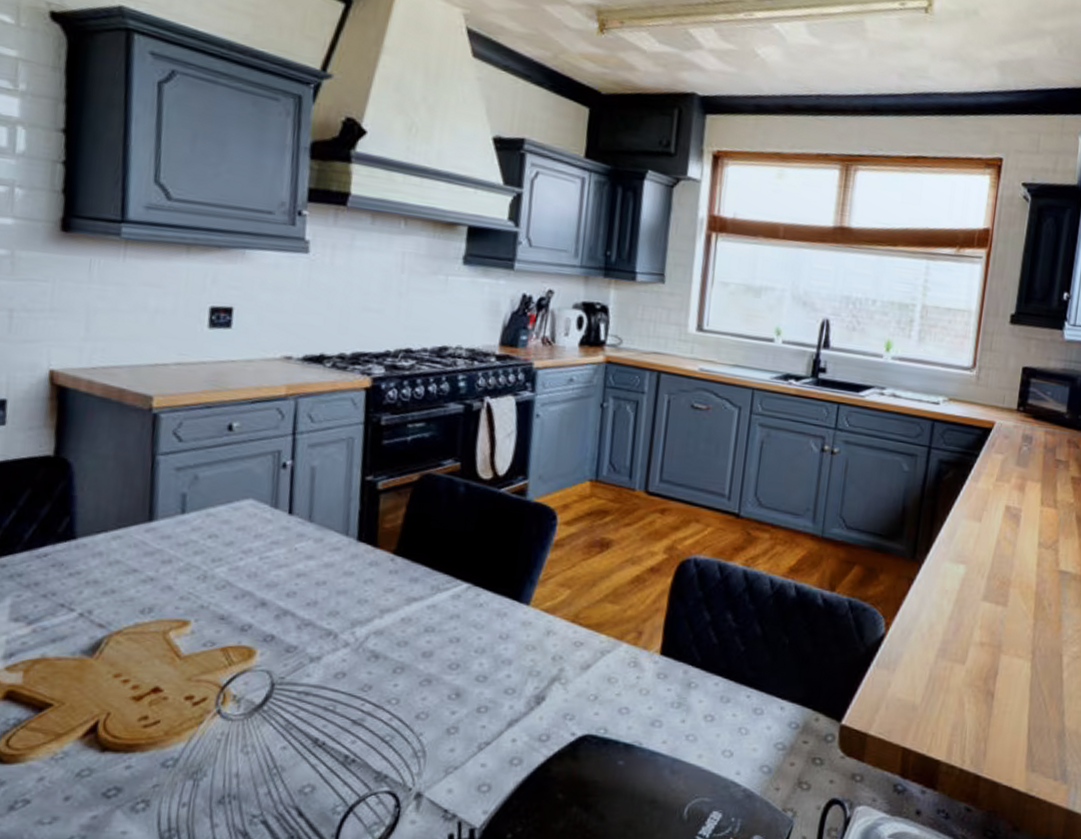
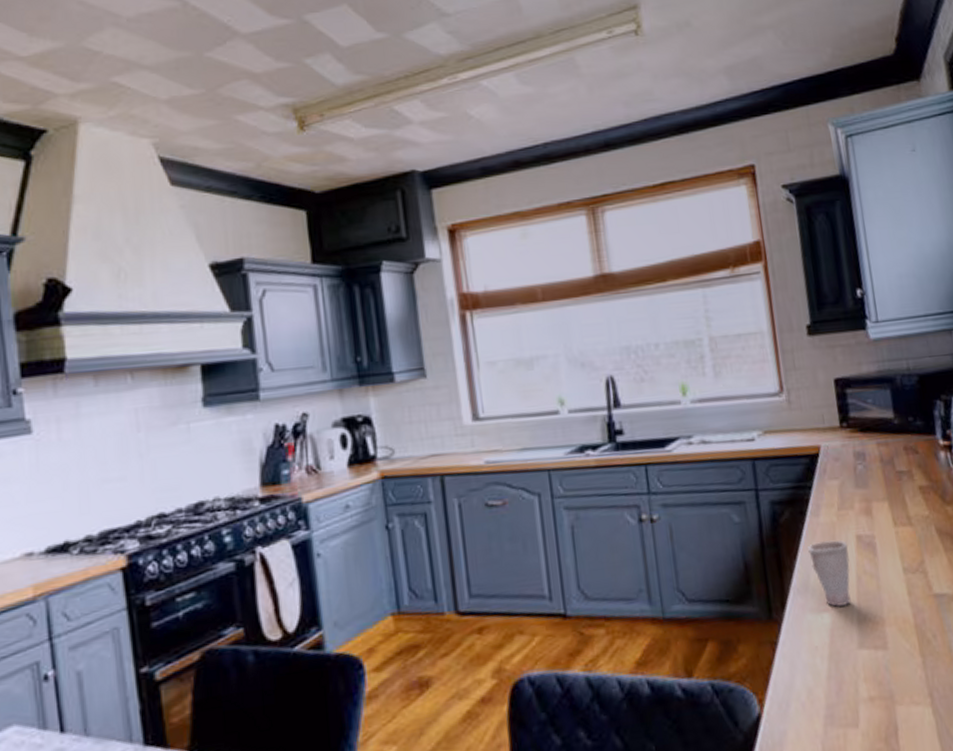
cup: none [961,504,997,562] -> present [808,539,851,607]

